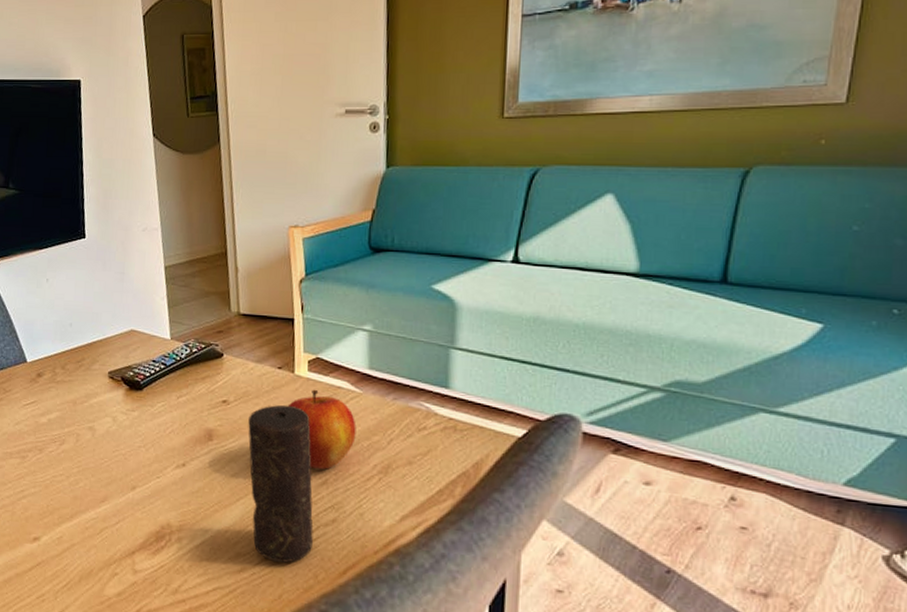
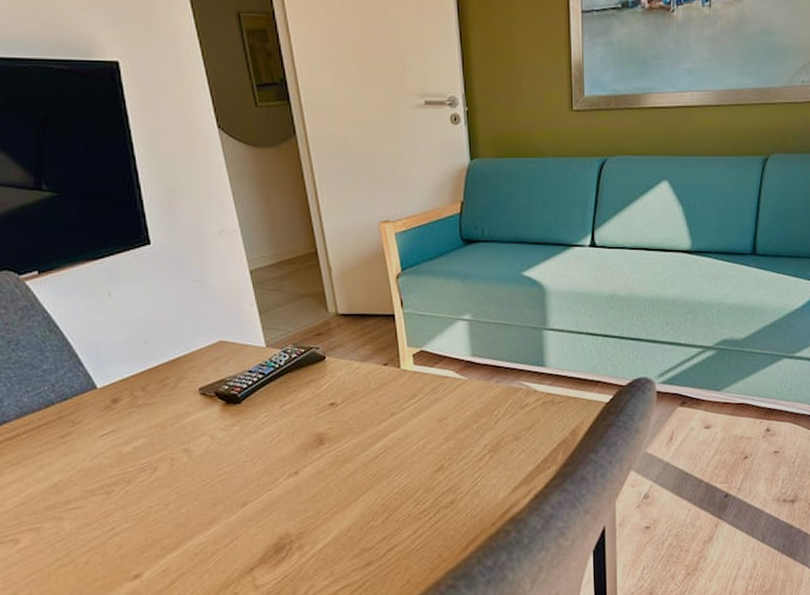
candle: present [248,404,314,563] -> none [359,399,435,550]
apple: present [287,389,356,469] -> none [397,381,465,457]

